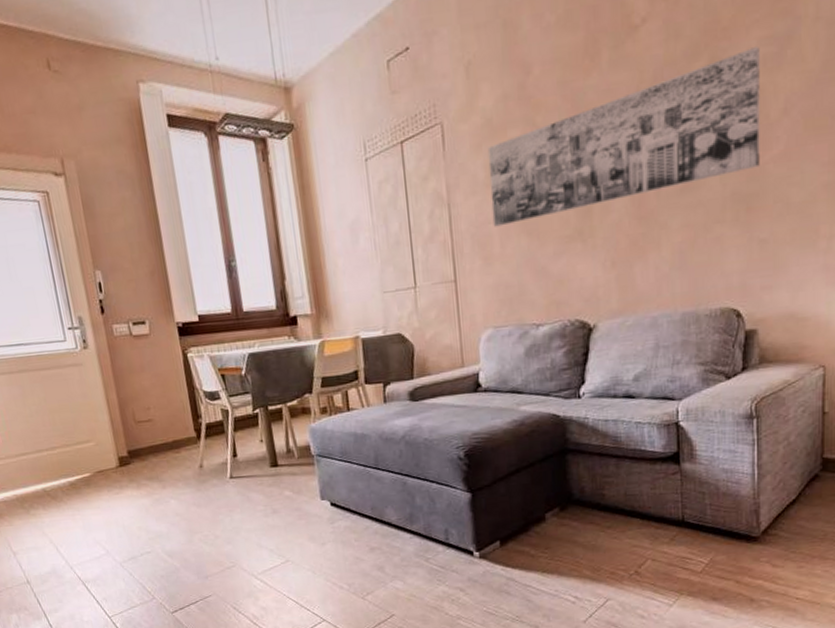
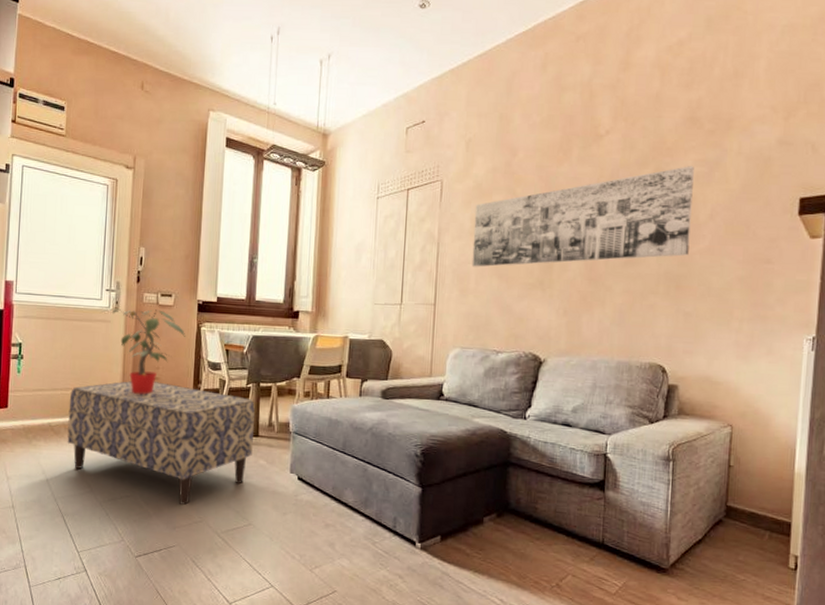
bench: none [58,423,275,552] -> present [67,381,255,505]
potted plant: none [68,341,173,442] -> present [101,308,186,394]

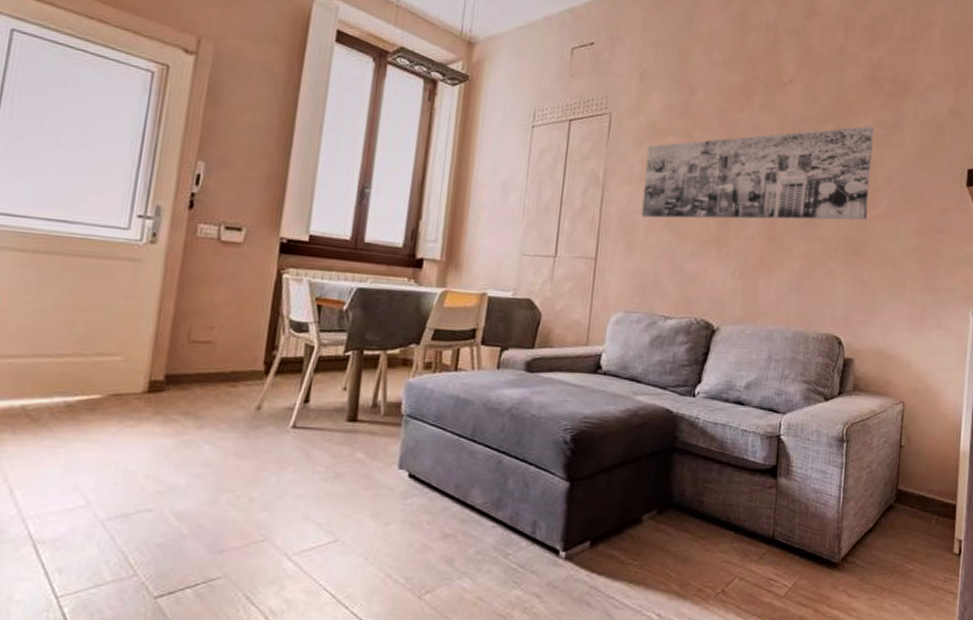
bench: present [67,381,255,505] -> none [52,345,355,518]
potted plant: present [101,308,186,394] -> none [126,241,260,364]

